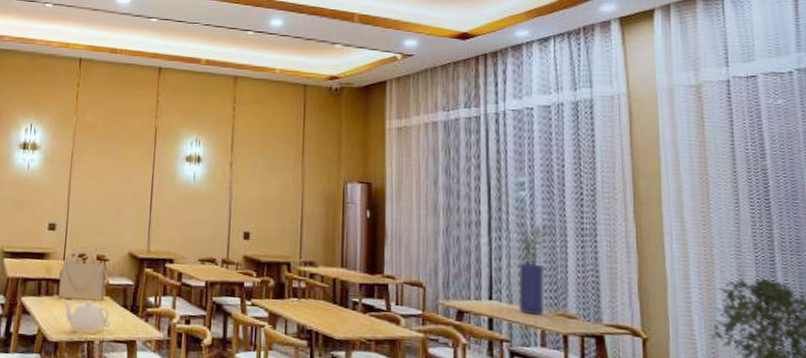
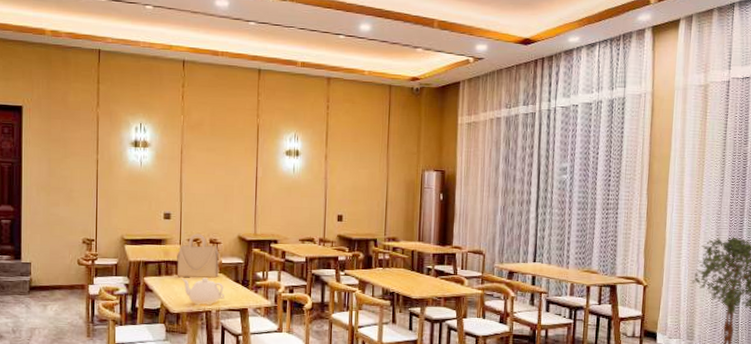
vase: present [518,223,547,316] -> none [555,200,581,273]

